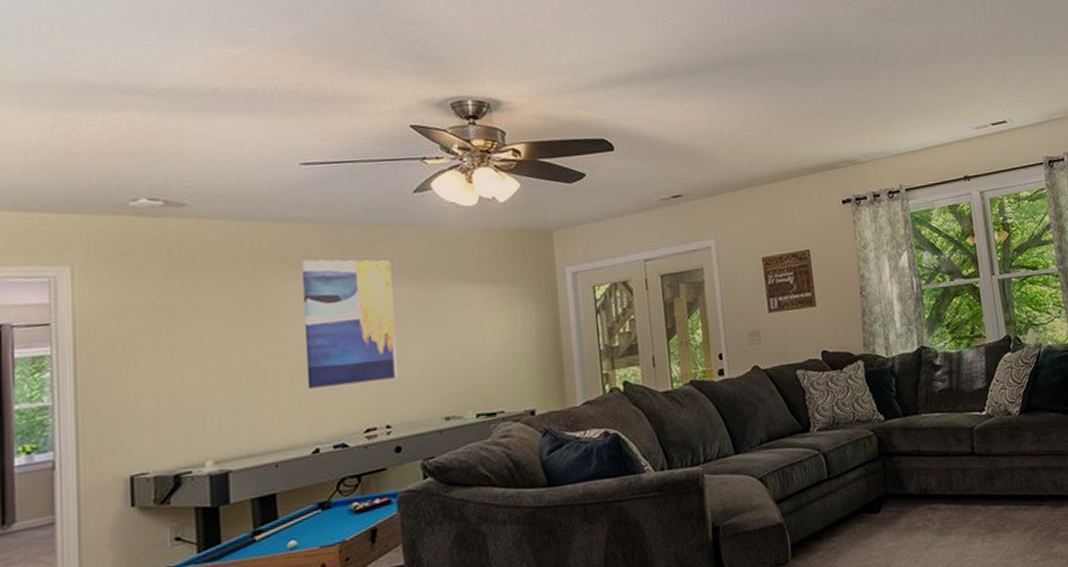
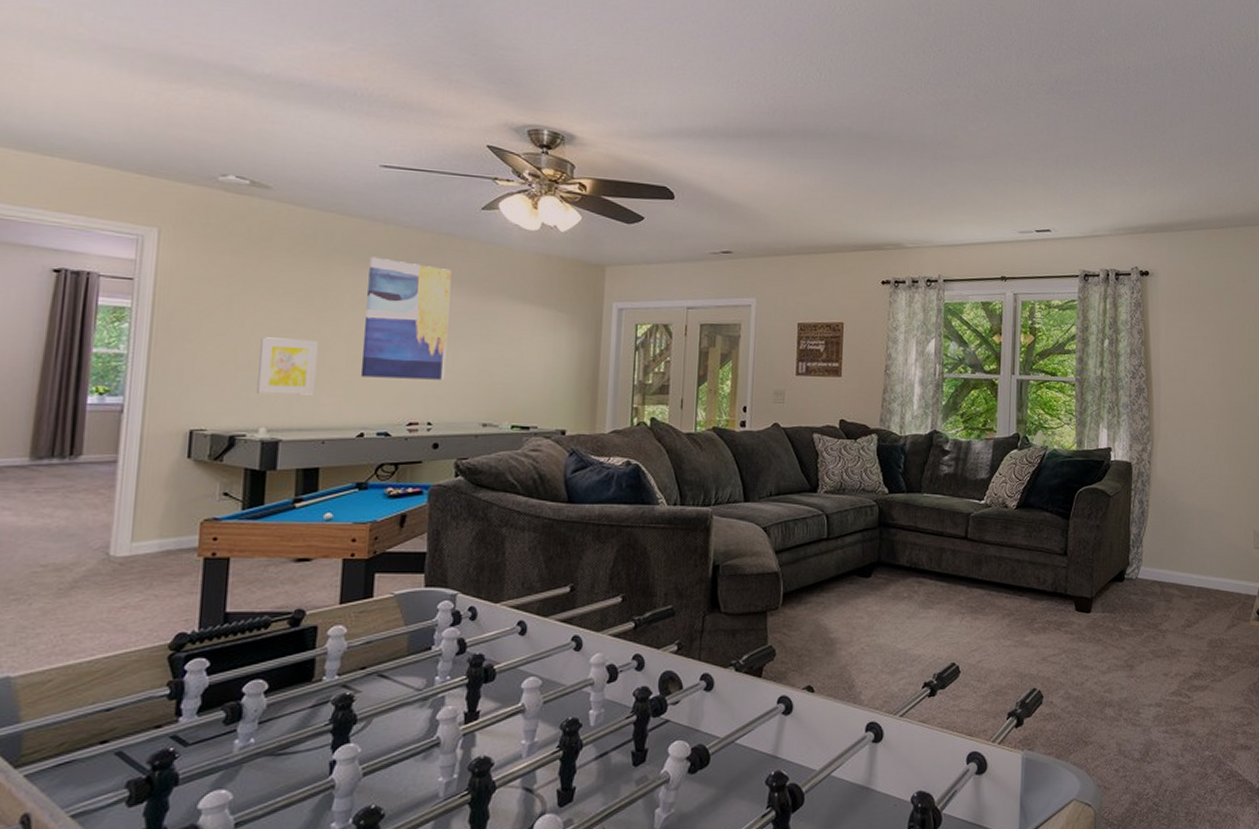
wall art: none [196,358,261,425] -> present [257,337,318,395]

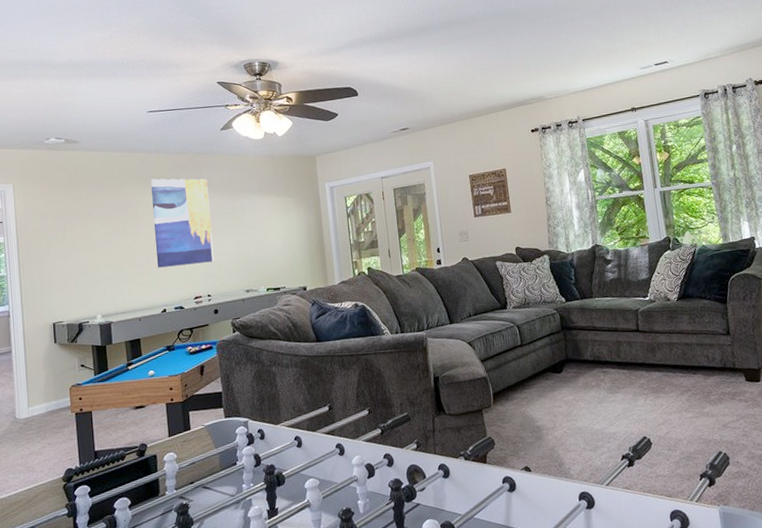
wall art: present [257,337,318,395] -> none [88,246,129,290]

